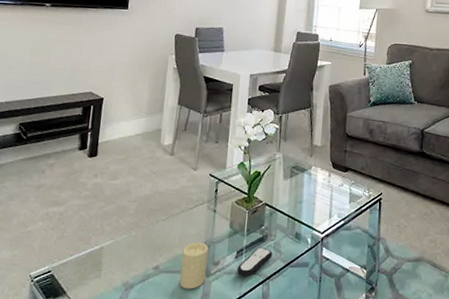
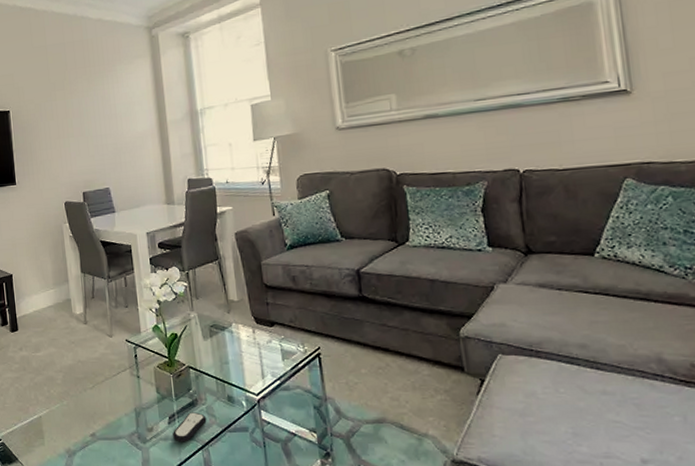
candle: present [179,242,209,289] -> none [114,409,142,456]

